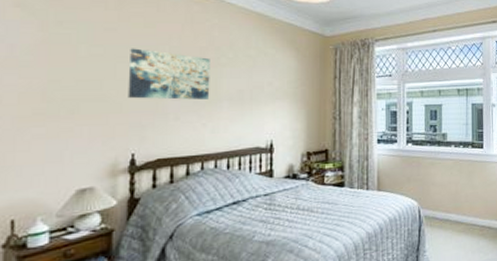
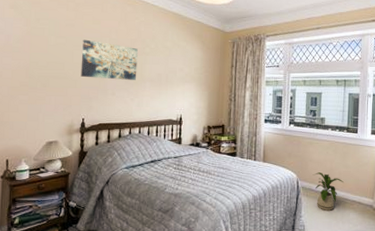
house plant: none [436,197,471,241] -> present [312,172,344,211]

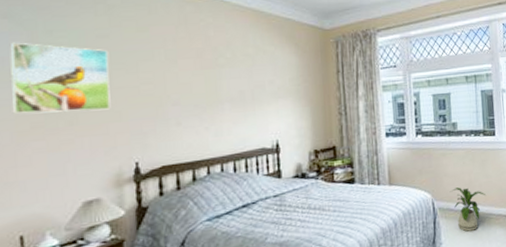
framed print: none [10,25,73,78] -> present [10,42,111,114]
wall art: present [80,39,138,80] -> none [124,53,211,106]

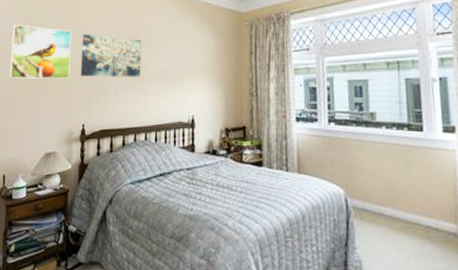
wall art: none [124,53,211,106] -> present [80,34,141,78]
house plant: present [449,187,486,232] -> none [366,186,411,240]

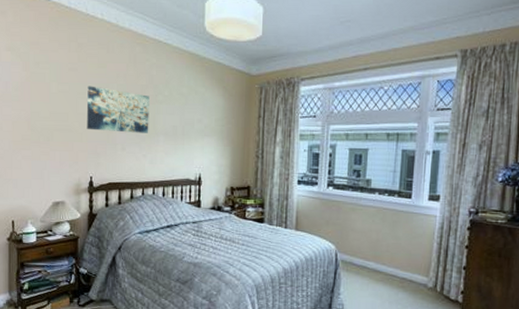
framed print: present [9,24,72,79] -> none [11,70,77,131]

